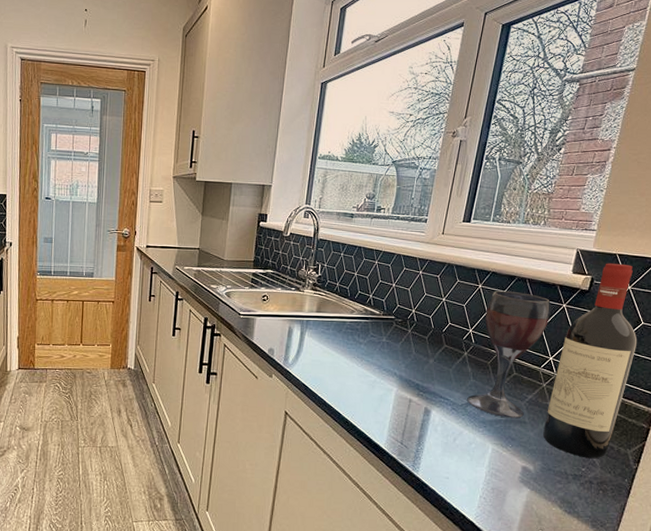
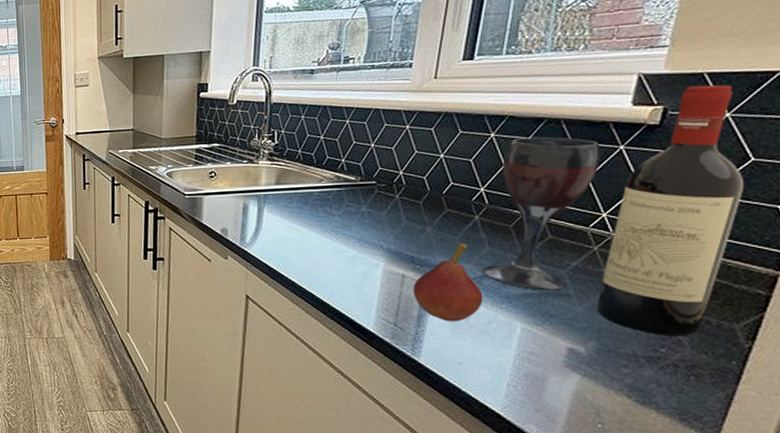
fruit: none [416,374,467,442] -> present [413,242,483,322]

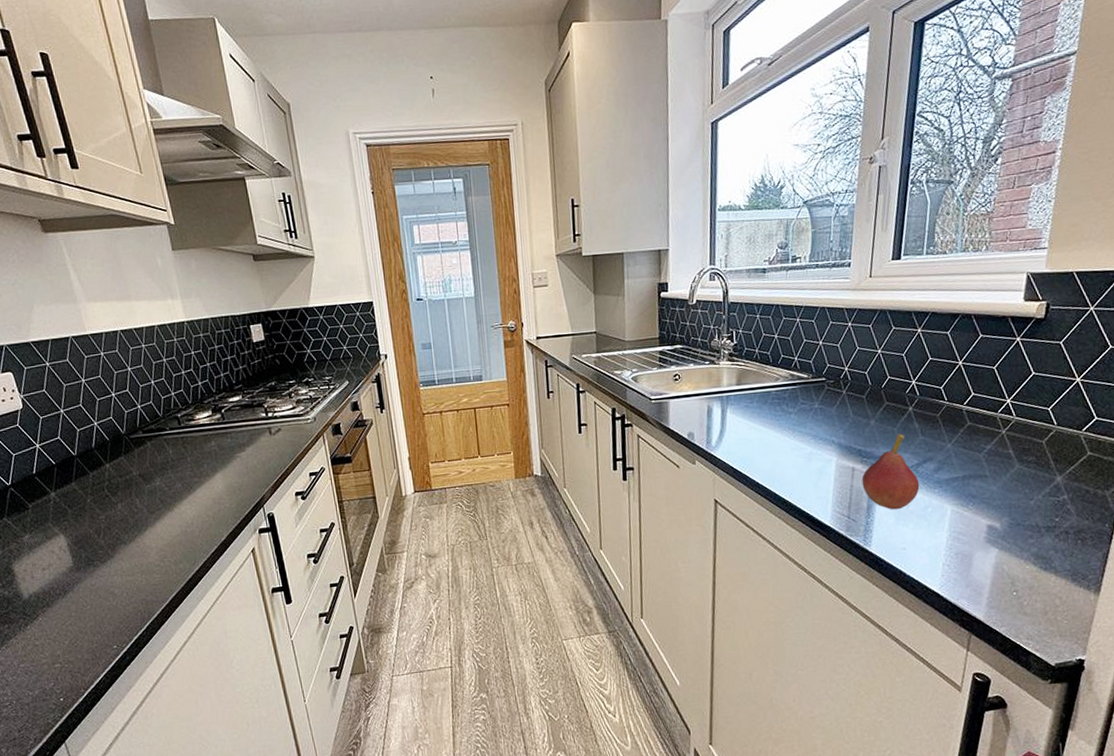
cup: present [482,137,601,291] -> none [917,331,1004,475]
wine bottle: present [597,84,745,337] -> none [1007,282,1107,507]

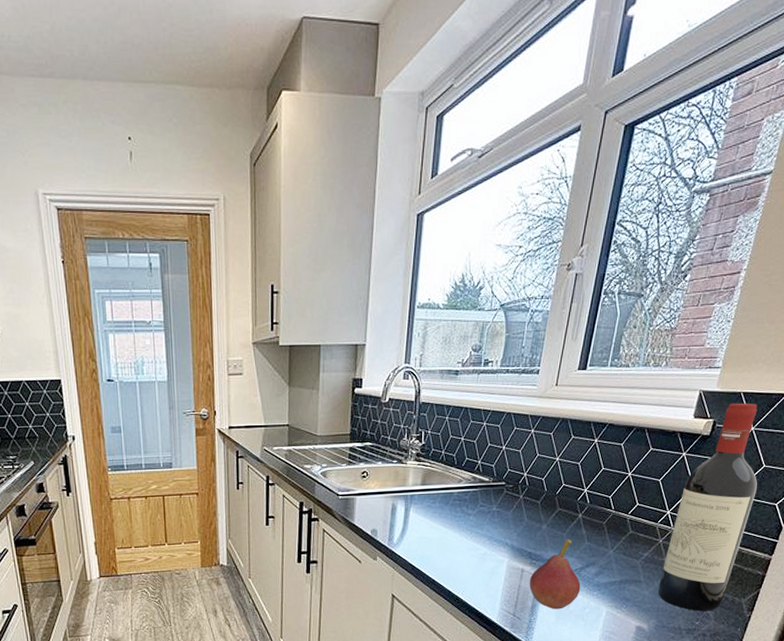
wine bottle: none [1007,282,1107,507] -> present [658,403,758,612]

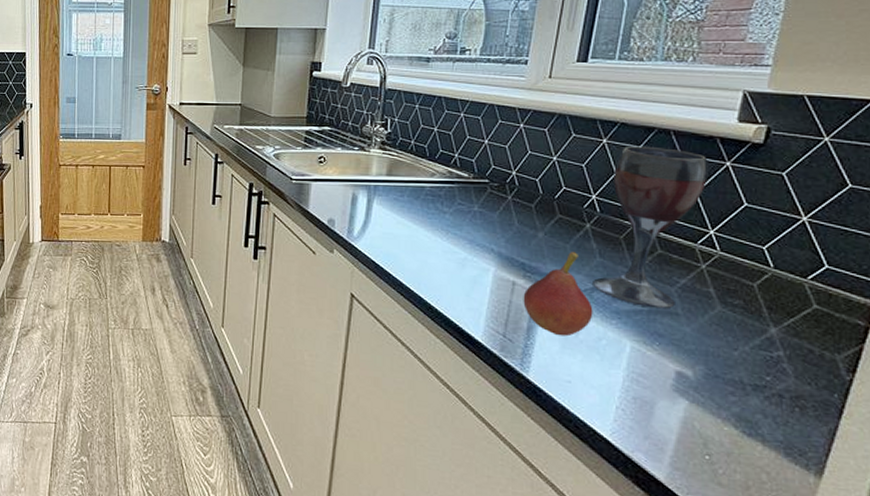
cup: none [581,443,670,579] -> present [593,146,709,309]
wine bottle: present [658,403,758,612] -> none [705,107,843,365]

